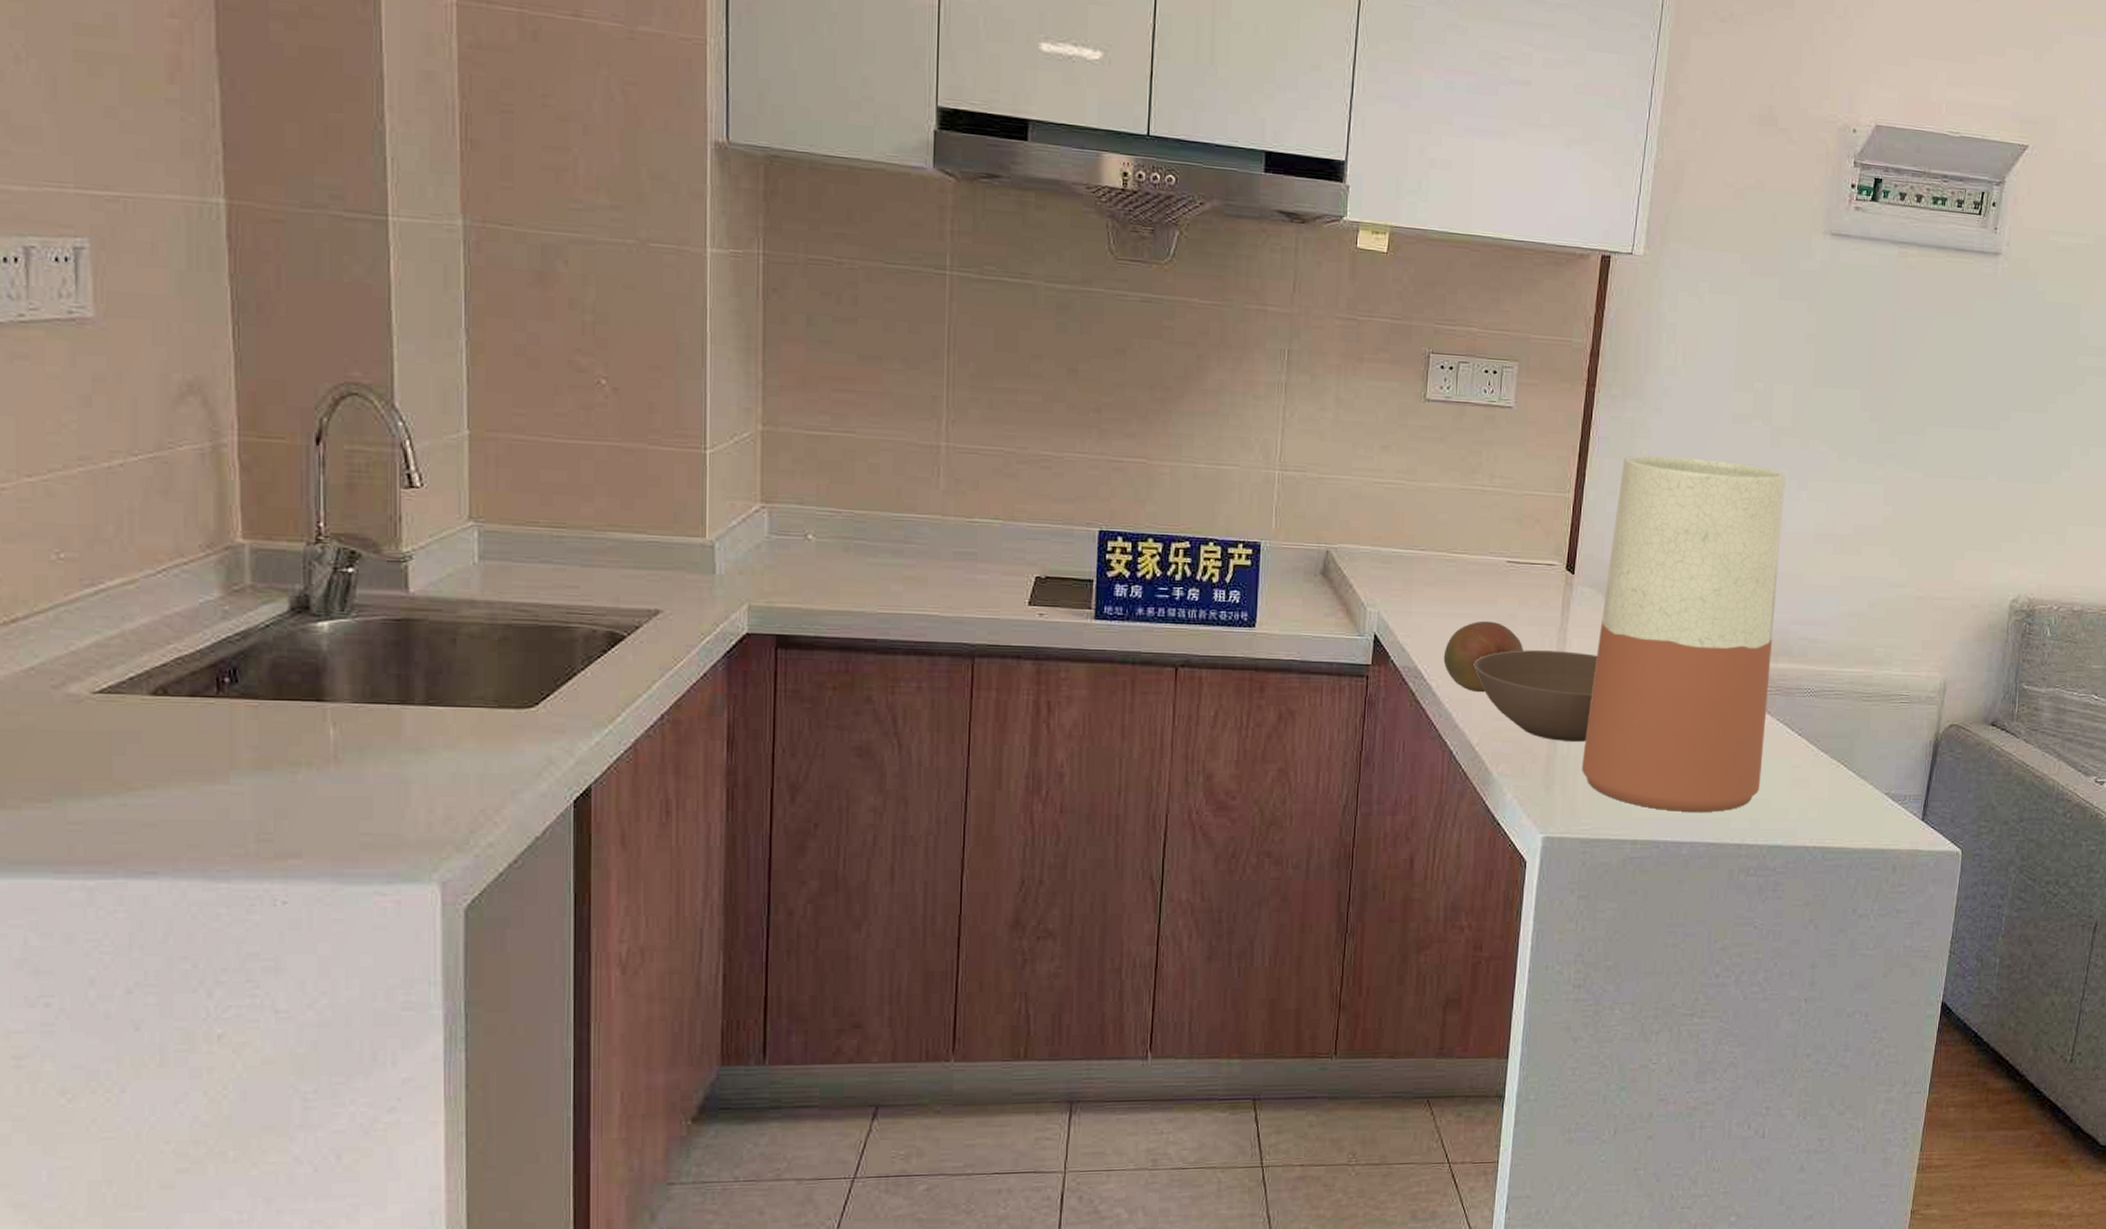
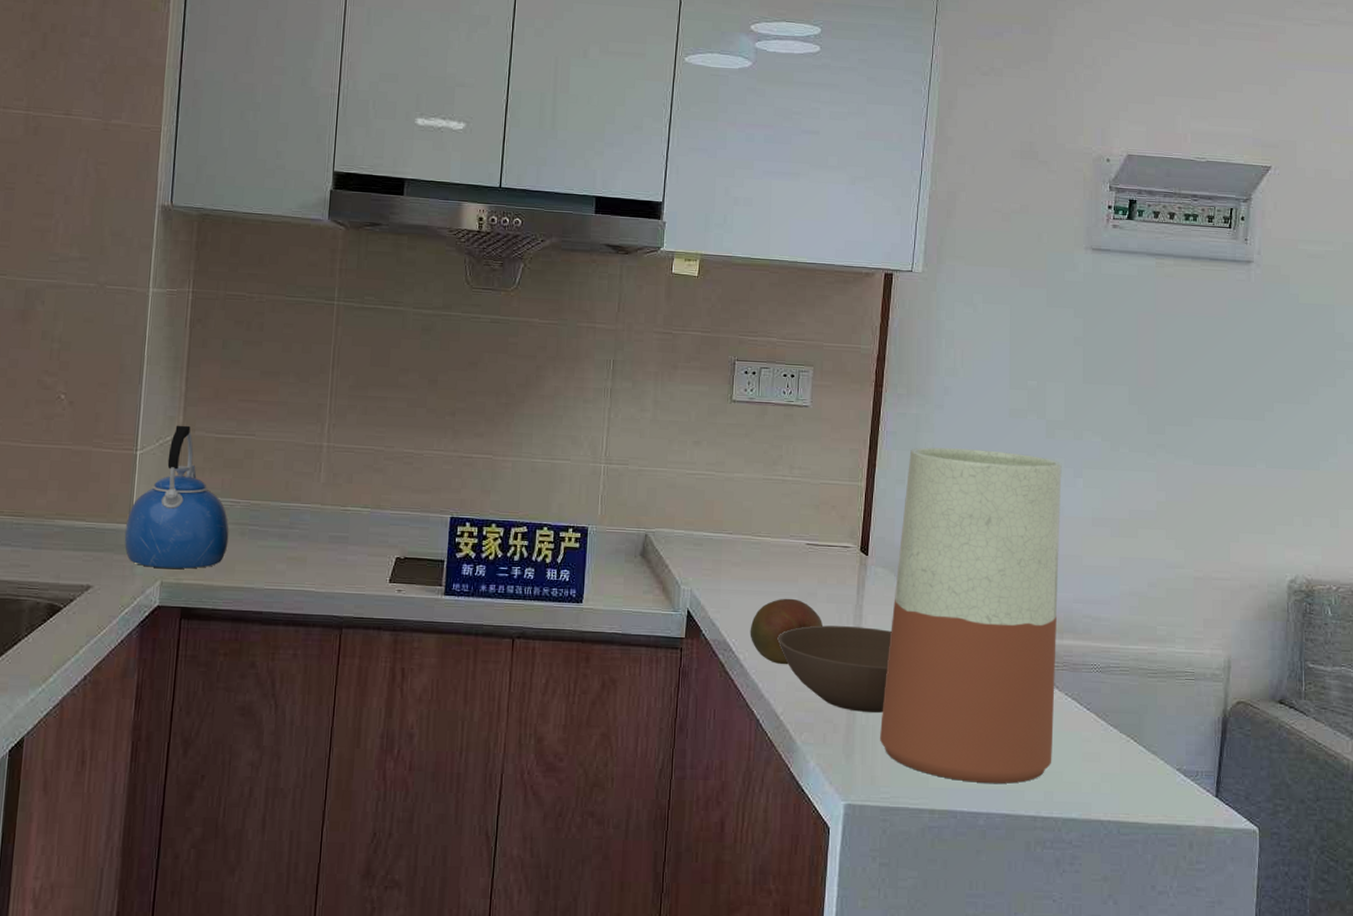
kettle: none [698,418,830,590] -> present [124,425,229,569]

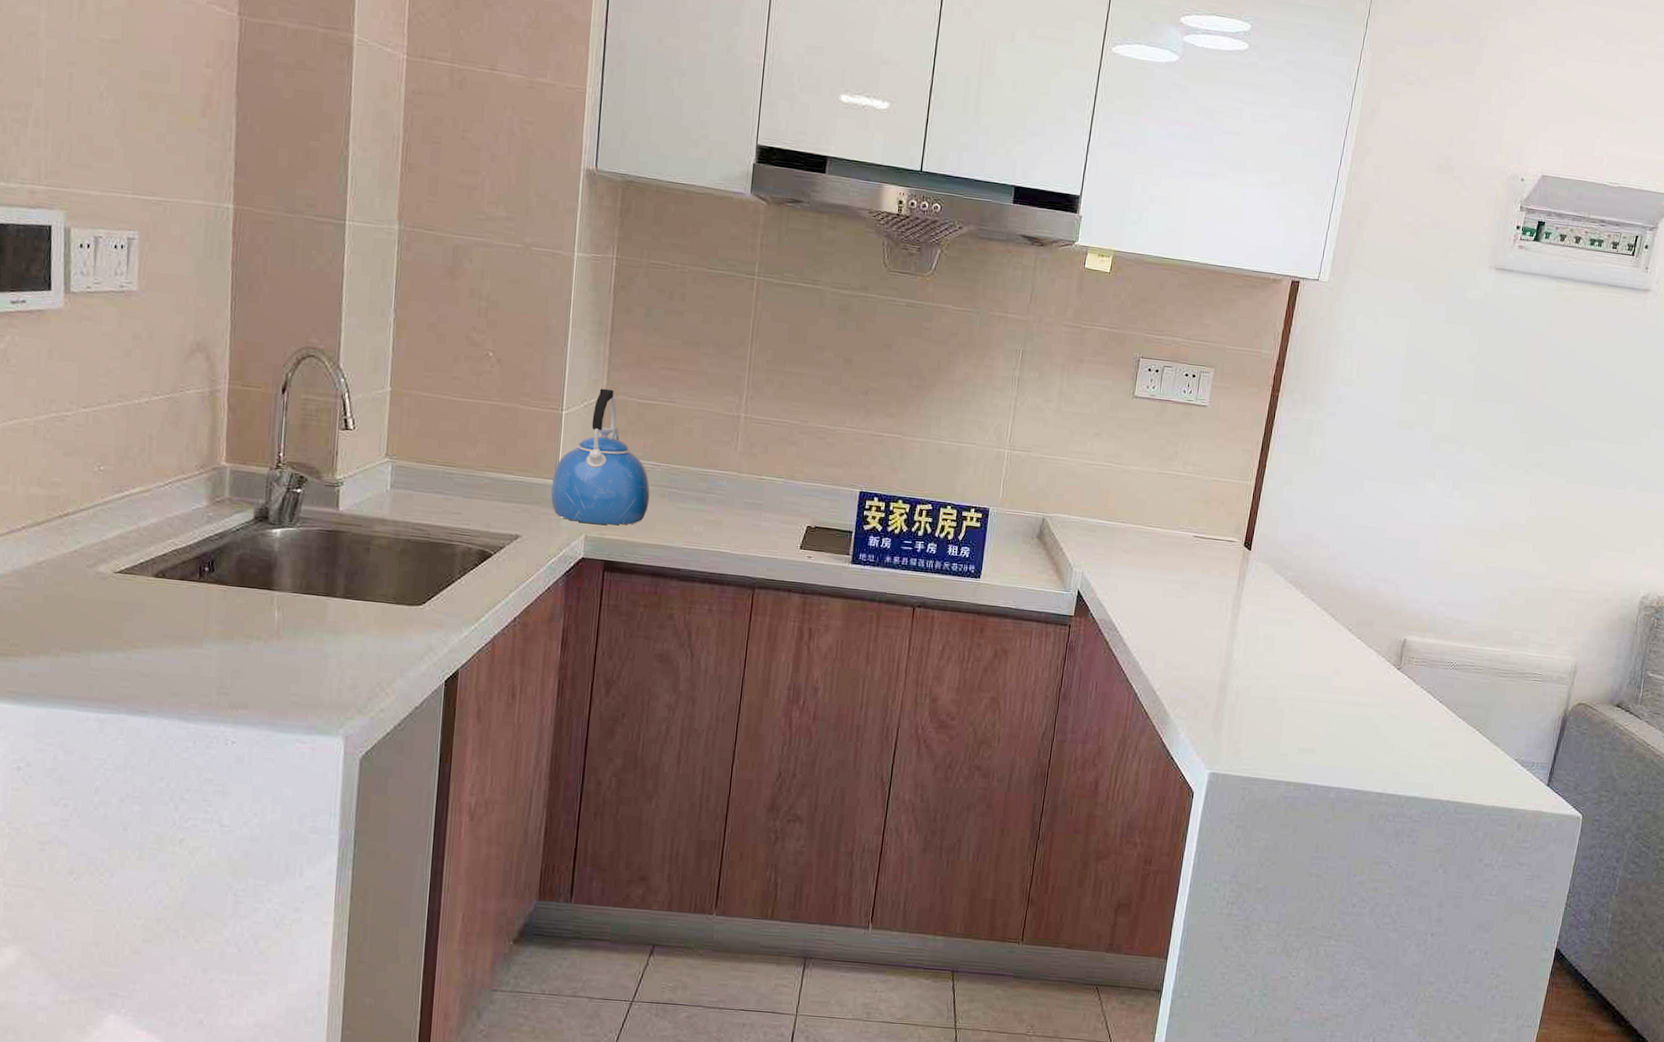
fruit: present [750,598,822,665] -> none [1134,585,1203,646]
bowl: present [777,625,892,713] -> none [1160,611,1267,694]
vase: present [880,447,1062,784] -> none [1247,452,1442,763]

